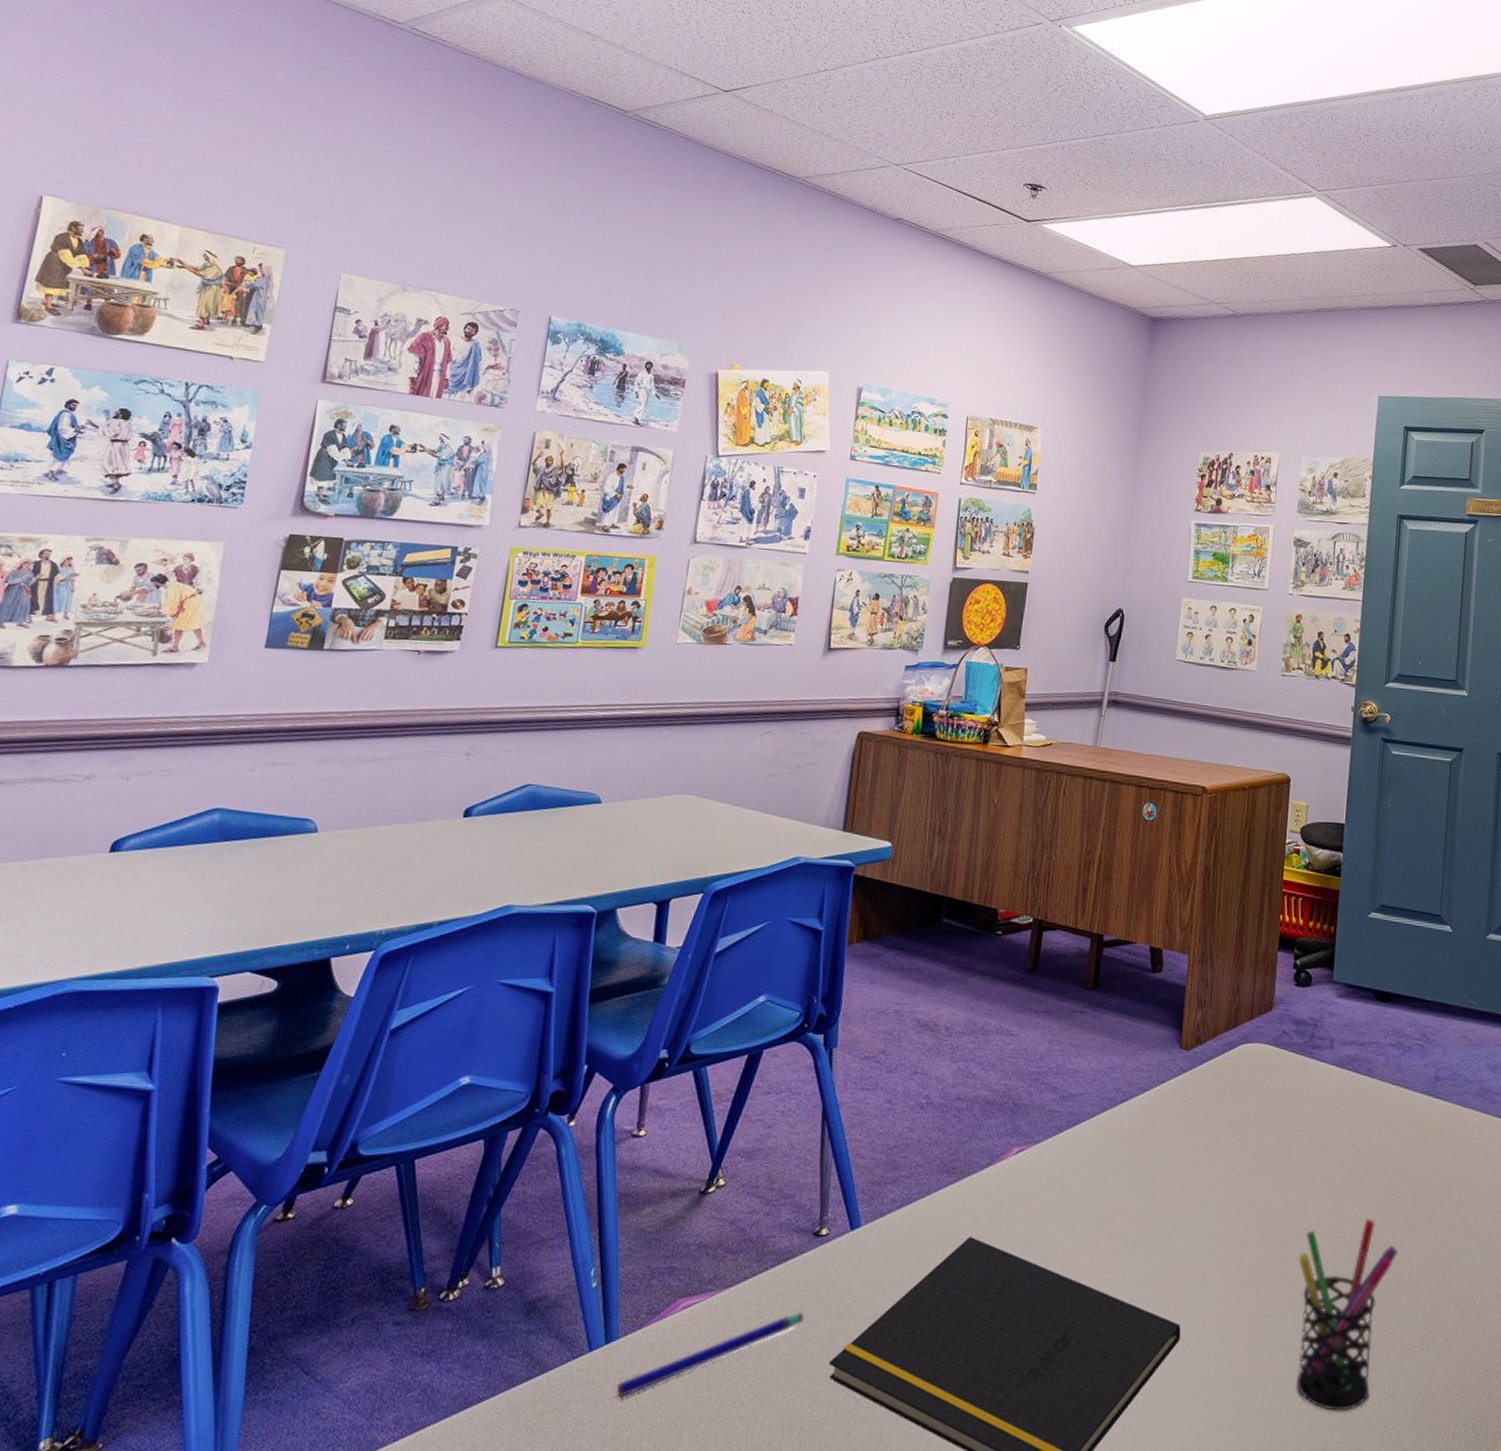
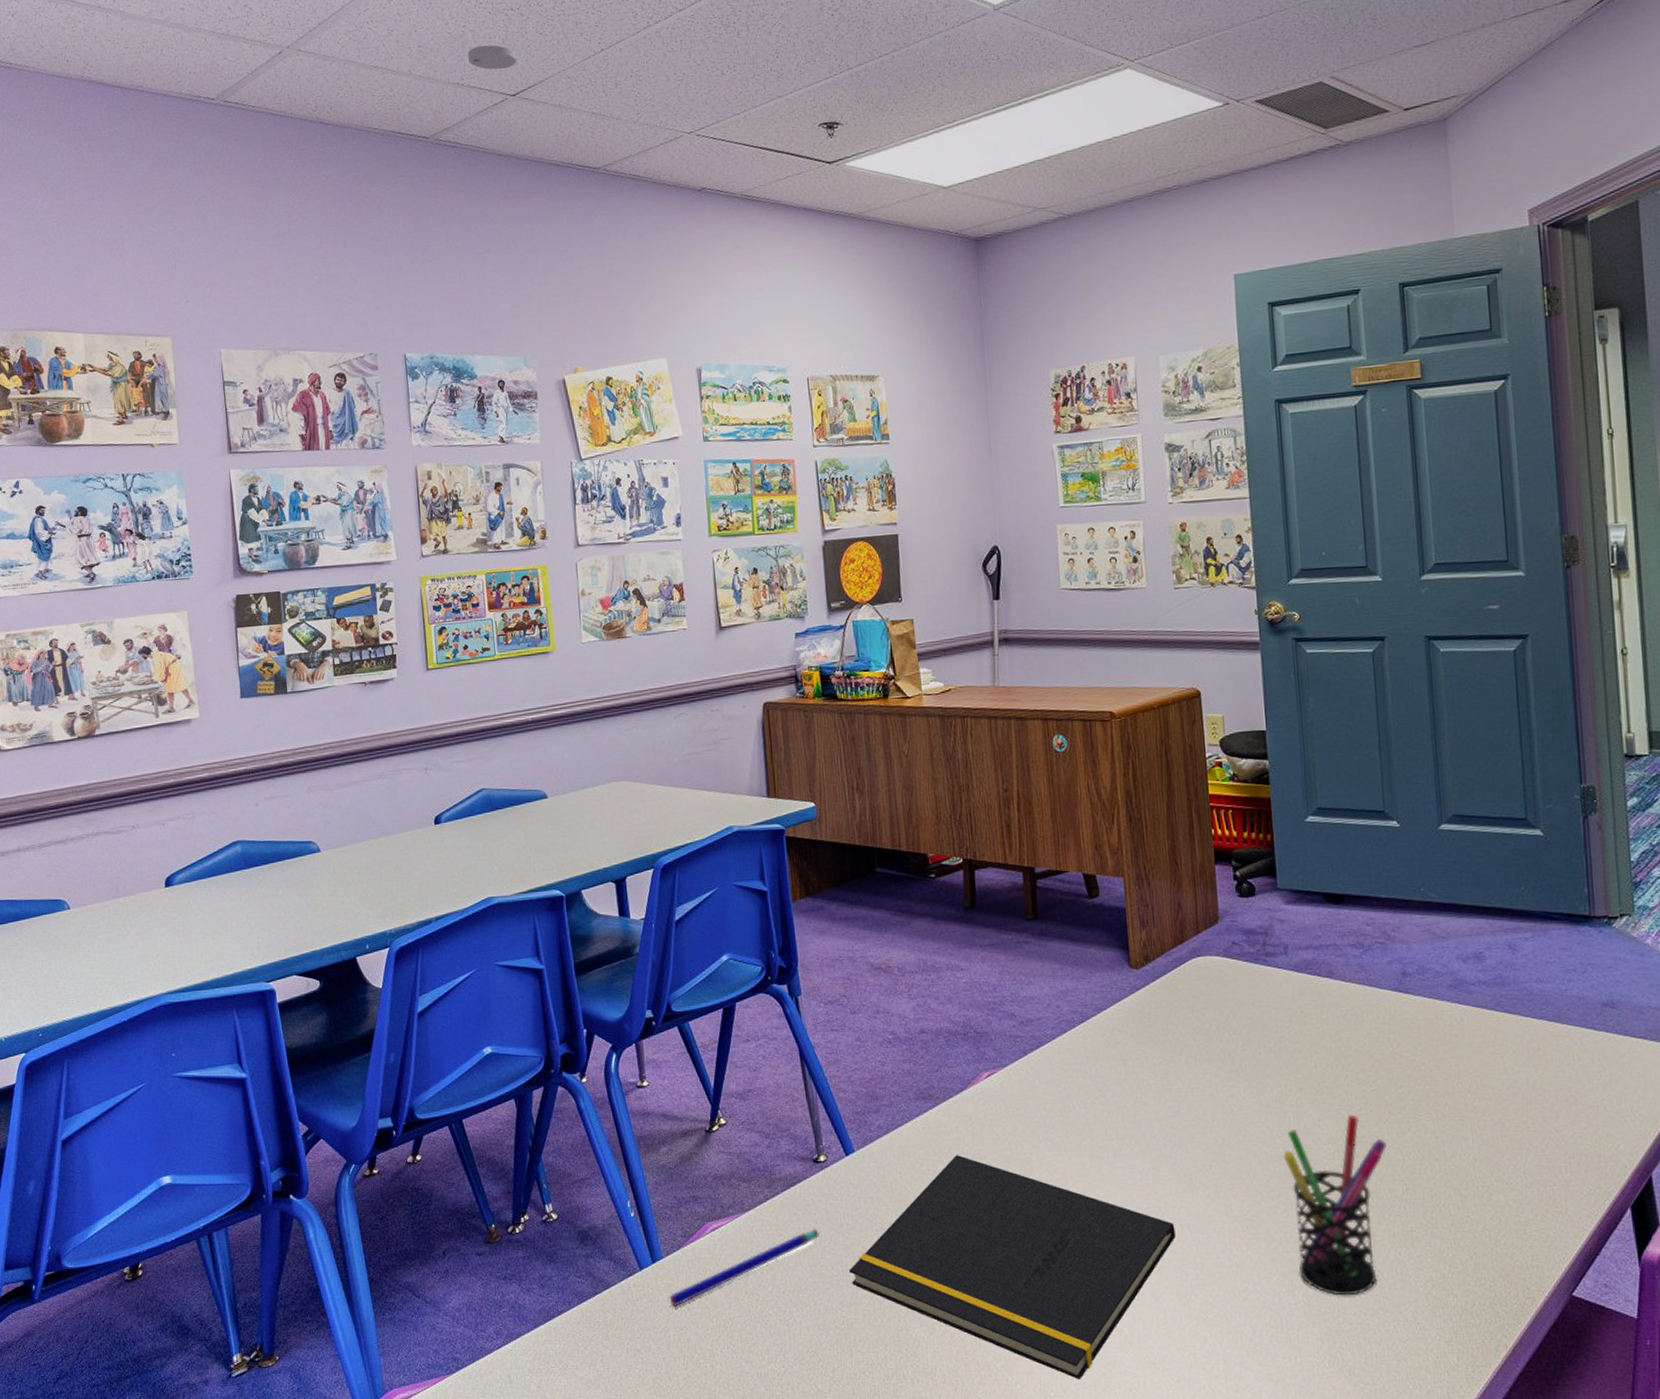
smoke detector: none [687,37,738,65] -> present [468,45,517,70]

